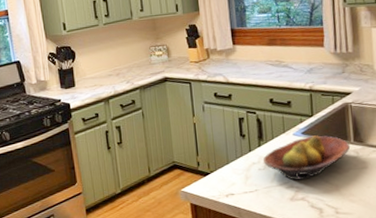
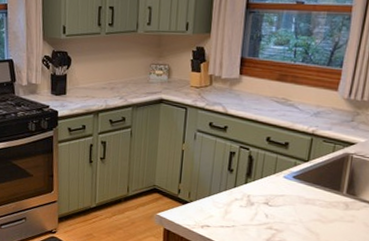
fruit bowl: present [263,135,351,180] -> none [247,181,342,223]

